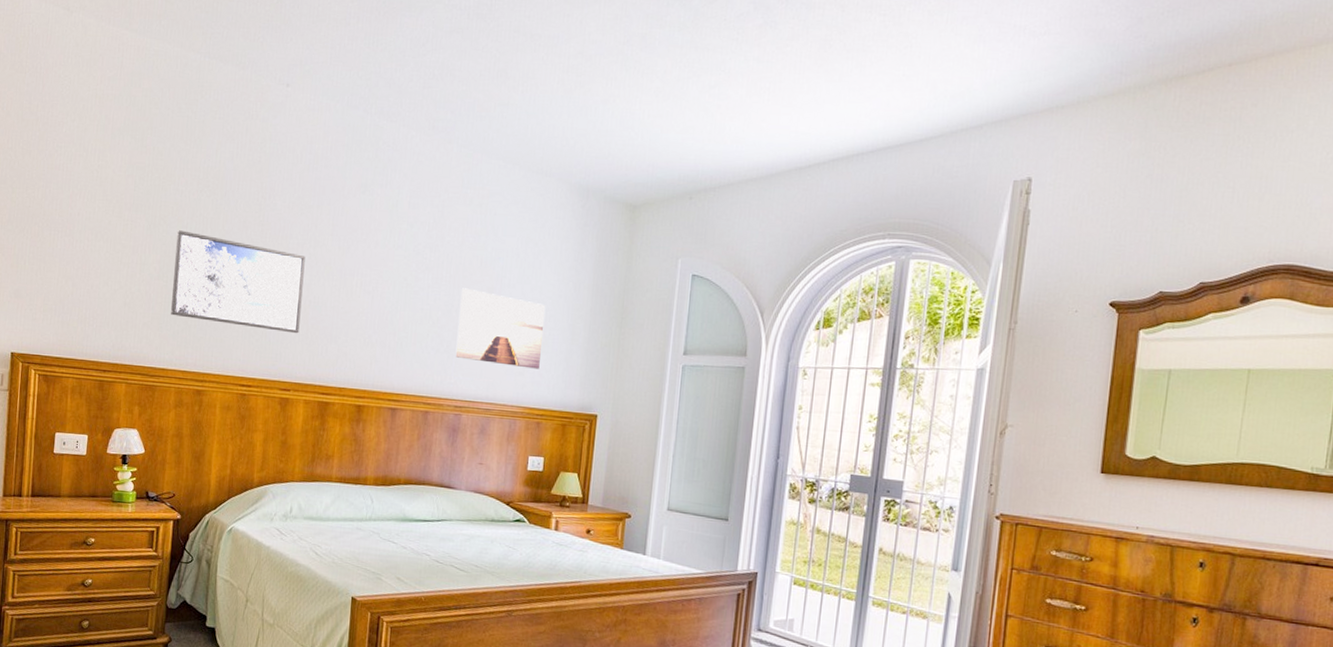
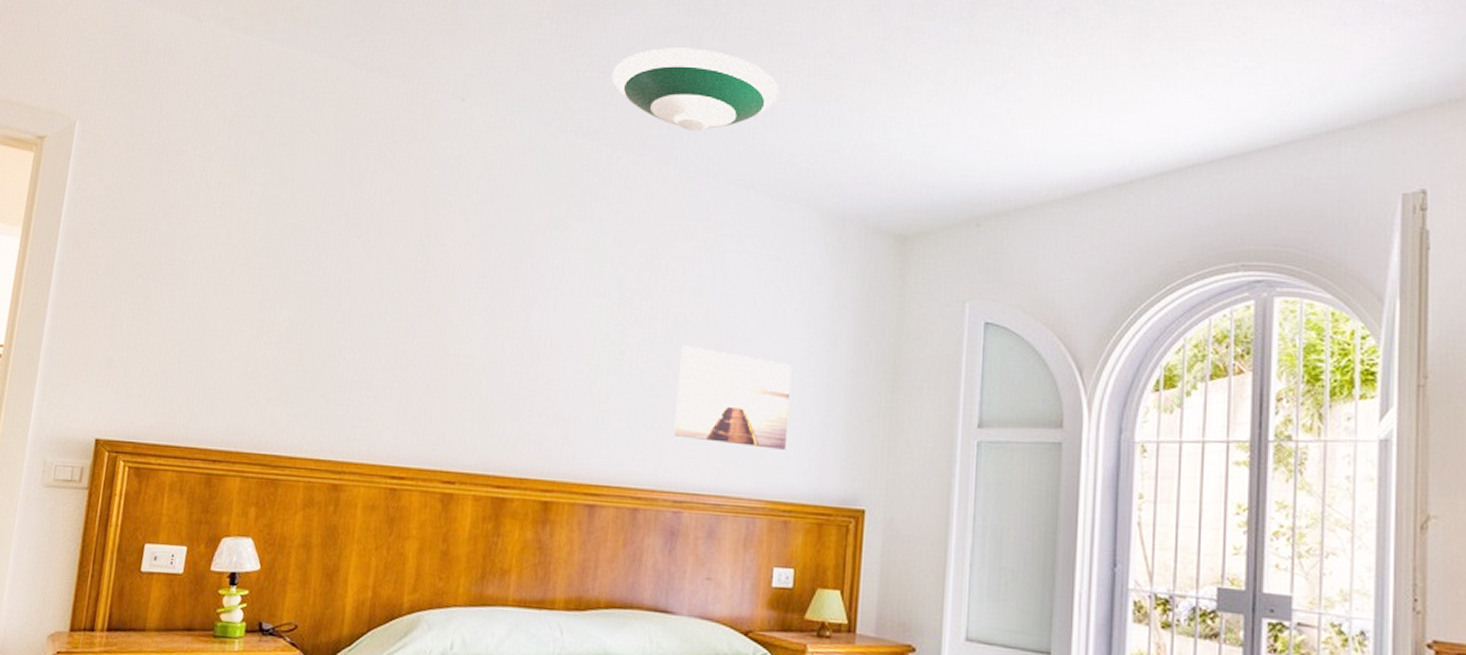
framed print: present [171,230,306,334] -> none [304,279,480,409]
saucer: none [407,46,540,116] -> present [611,48,779,131]

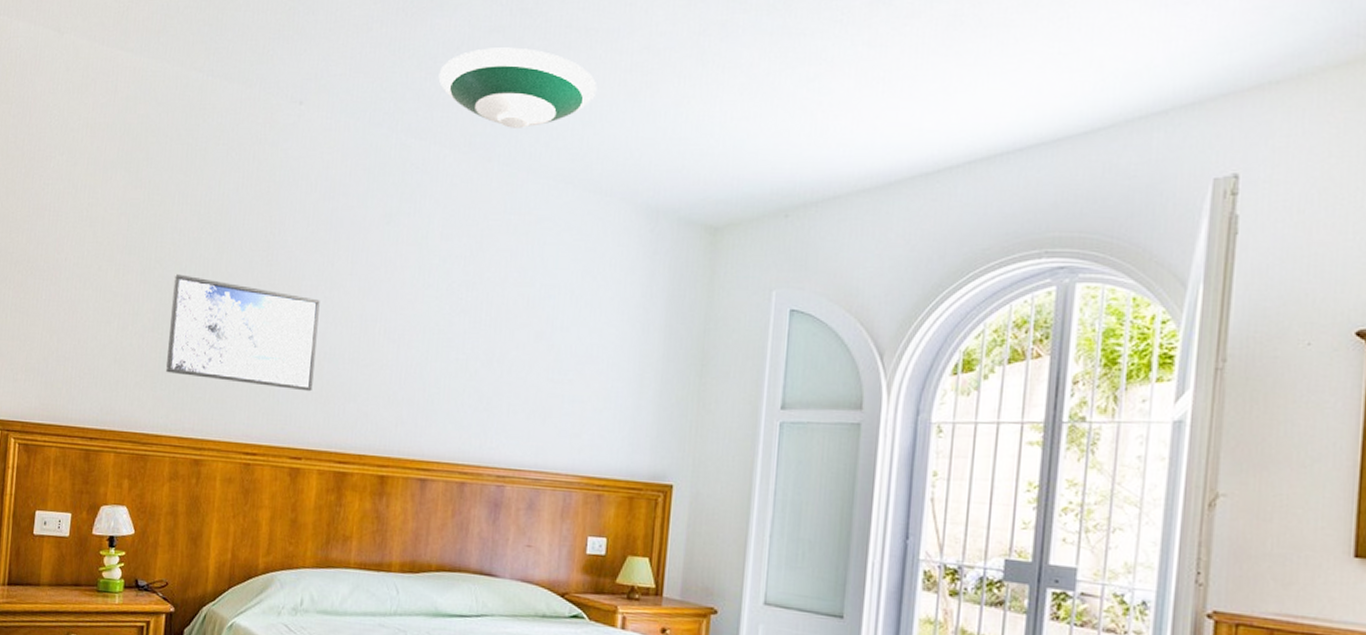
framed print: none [304,279,480,409] -> present [166,274,320,392]
wall art: present [673,345,793,450] -> none [497,333,607,430]

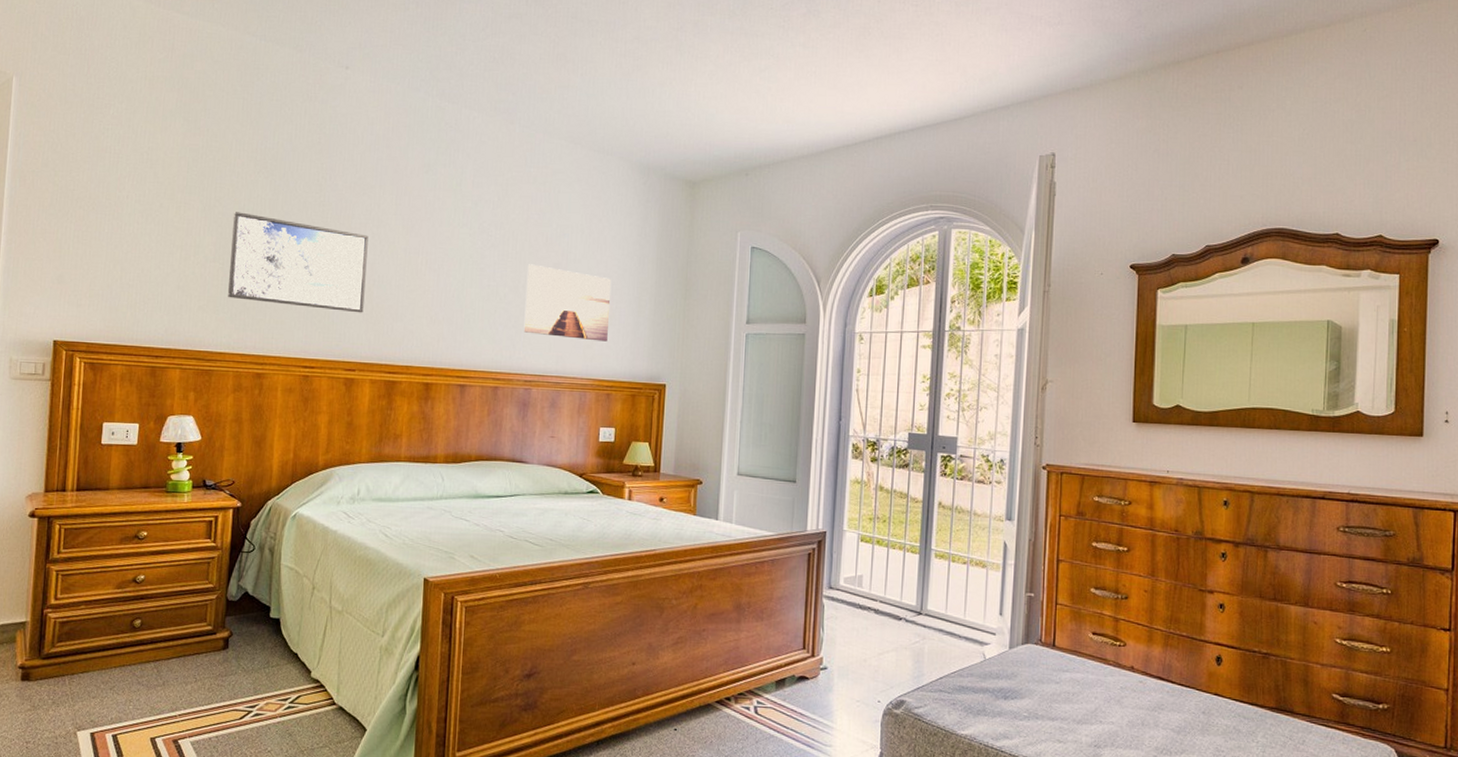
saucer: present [438,47,597,128] -> none [467,31,598,98]
wall art: none [497,333,607,430] -> present [523,264,612,342]

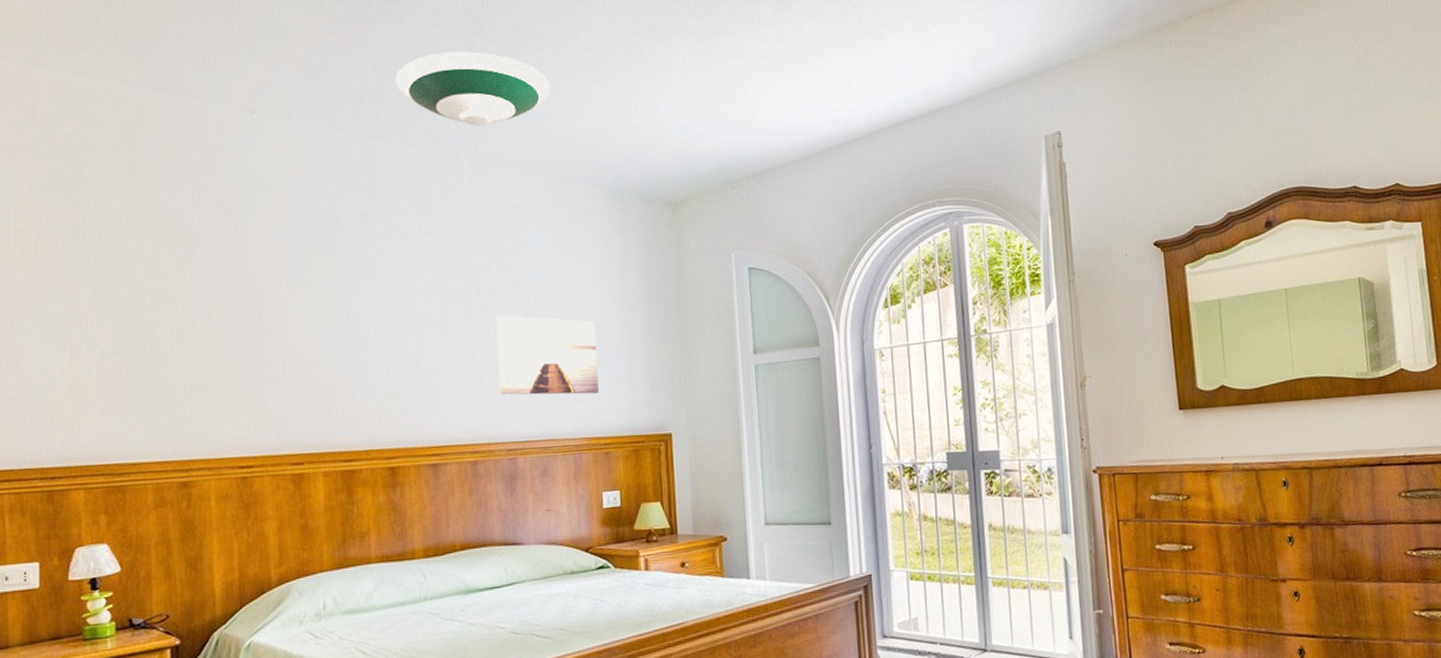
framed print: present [228,212,369,313] -> none [131,293,306,397]
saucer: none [467,31,598,98] -> present [395,51,551,126]

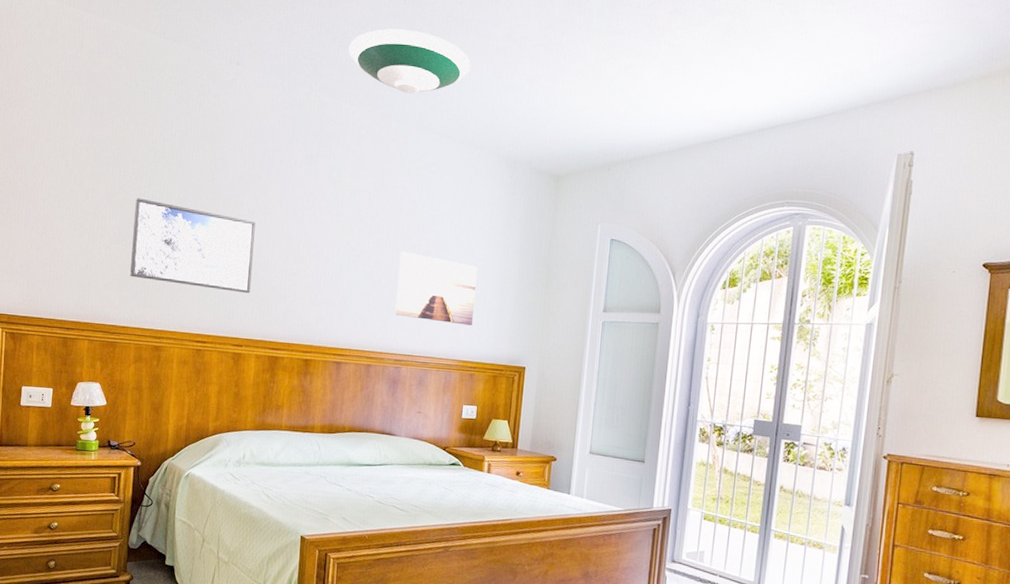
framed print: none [131,293,306,397] -> present [130,198,256,294]

